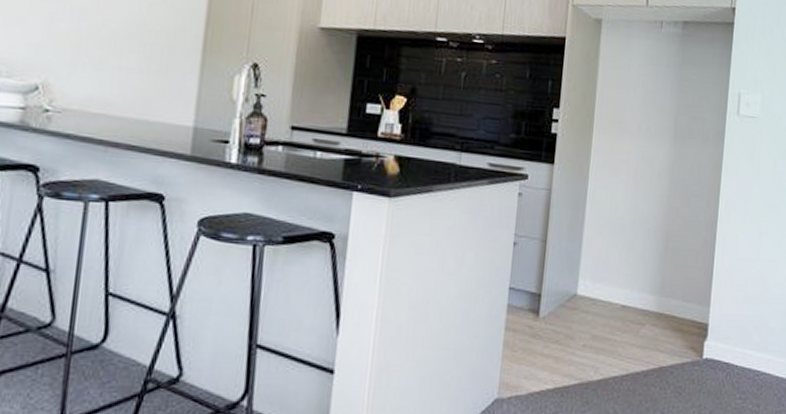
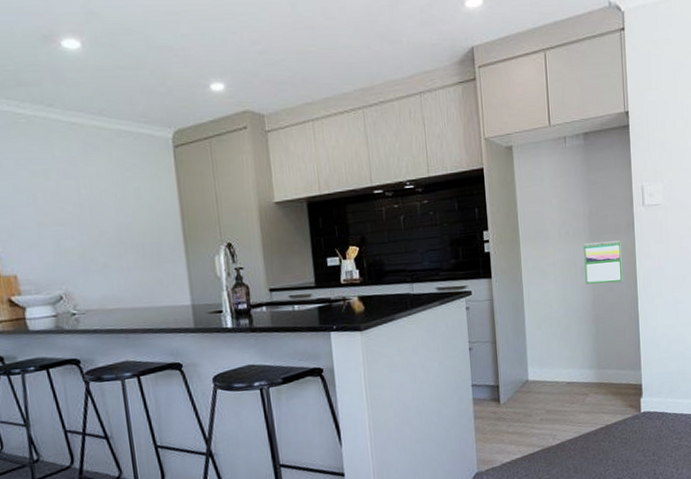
calendar: none [661,145,707,198] -> present [583,240,623,284]

